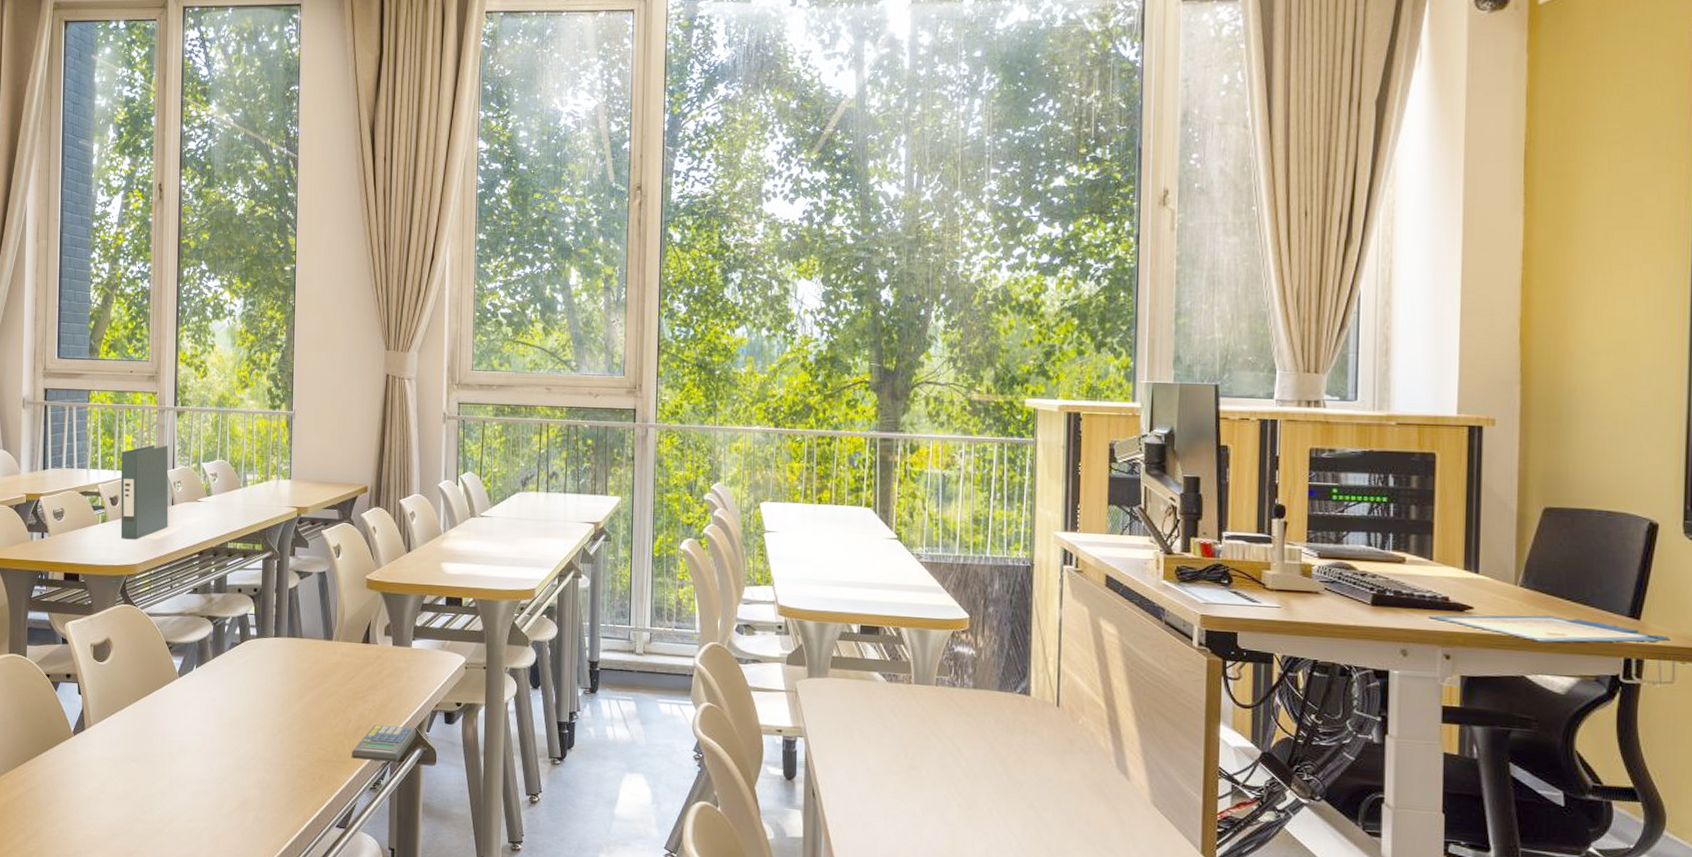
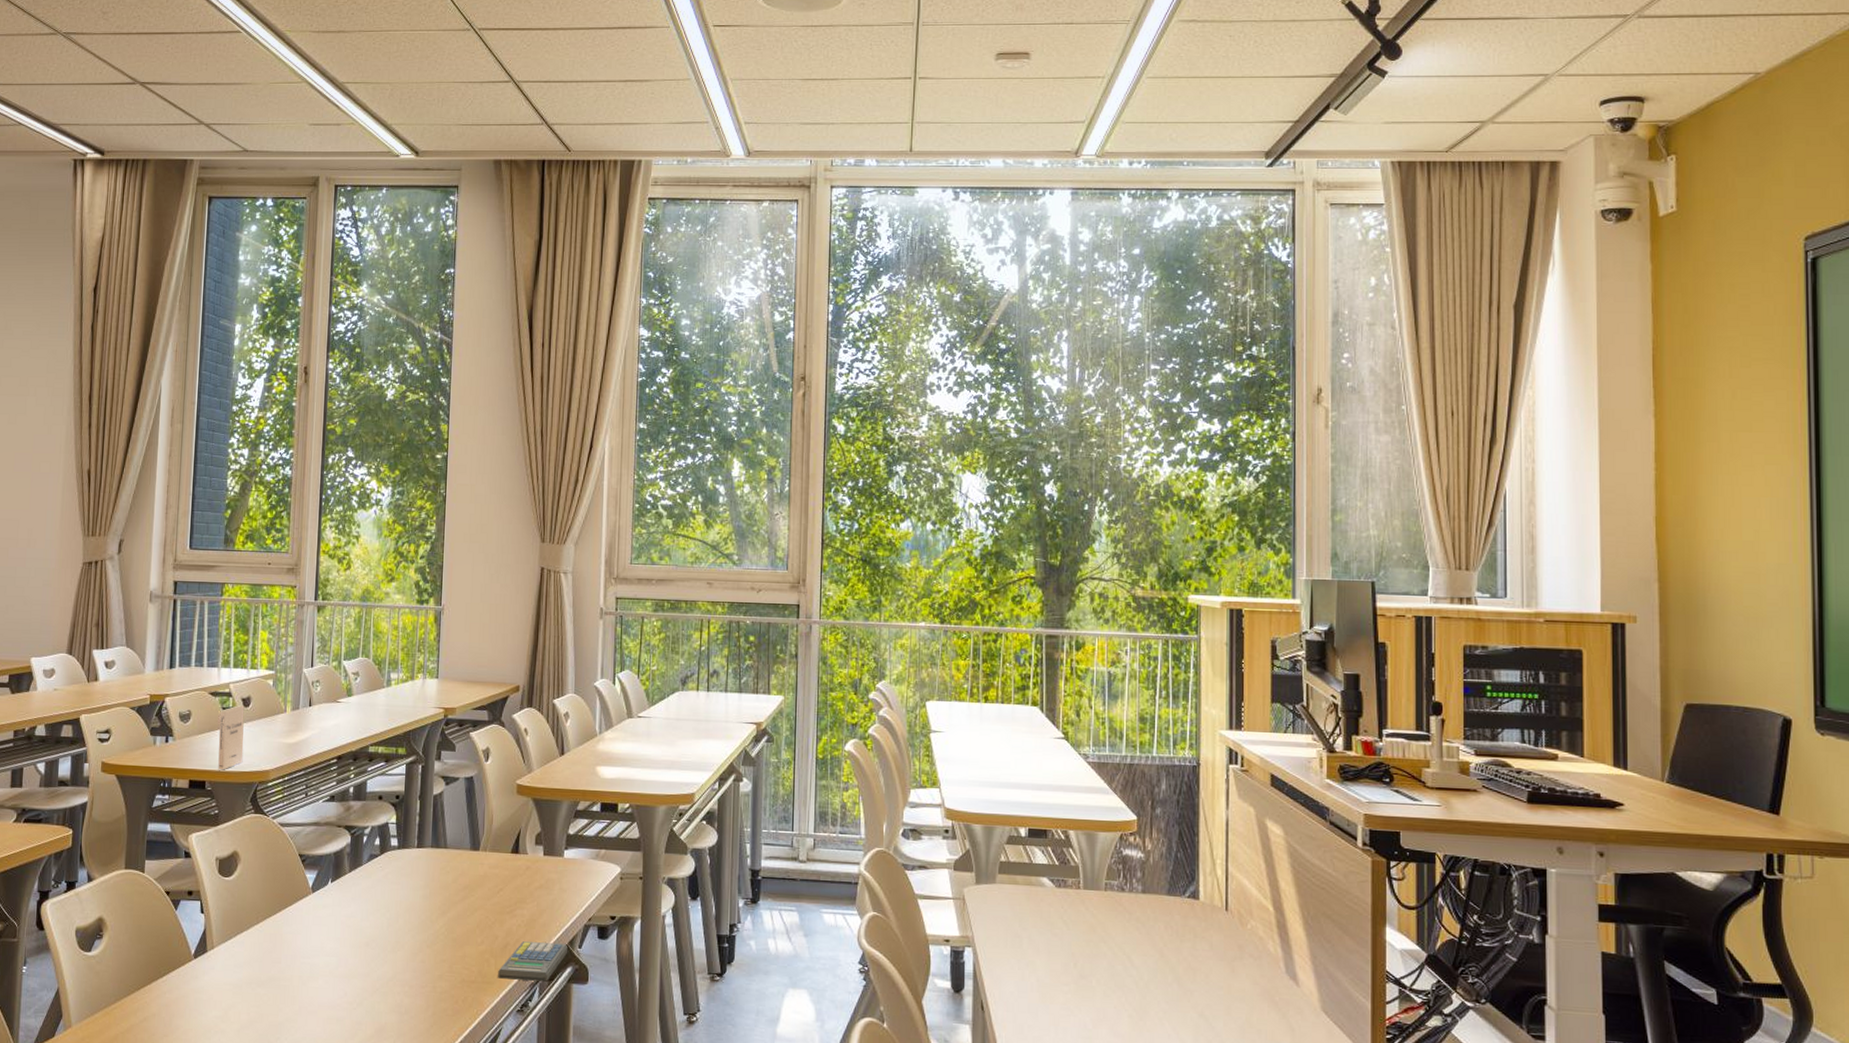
book: none [89,504,113,564] -> present [218,705,245,770]
binder: present [120,444,169,539] -> none [252,641,307,743]
clipboard: present [1429,615,1671,643] -> none [1582,811,1809,839]

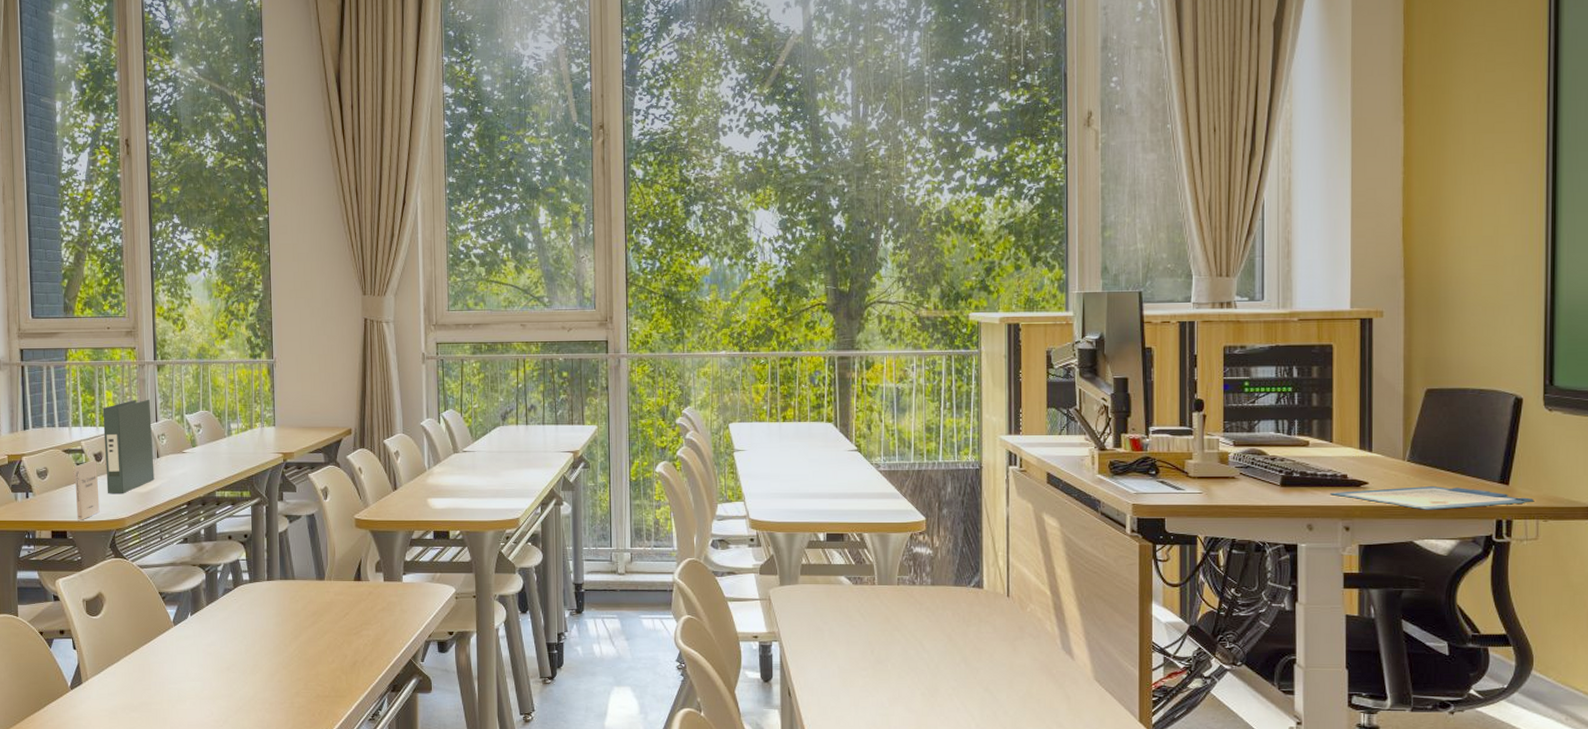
binder: none [252,641,307,743] -> present [103,399,155,493]
calculator: present [498,941,568,982] -> none [349,658,412,693]
clipboard: none [1582,811,1809,839] -> present [1330,486,1535,510]

